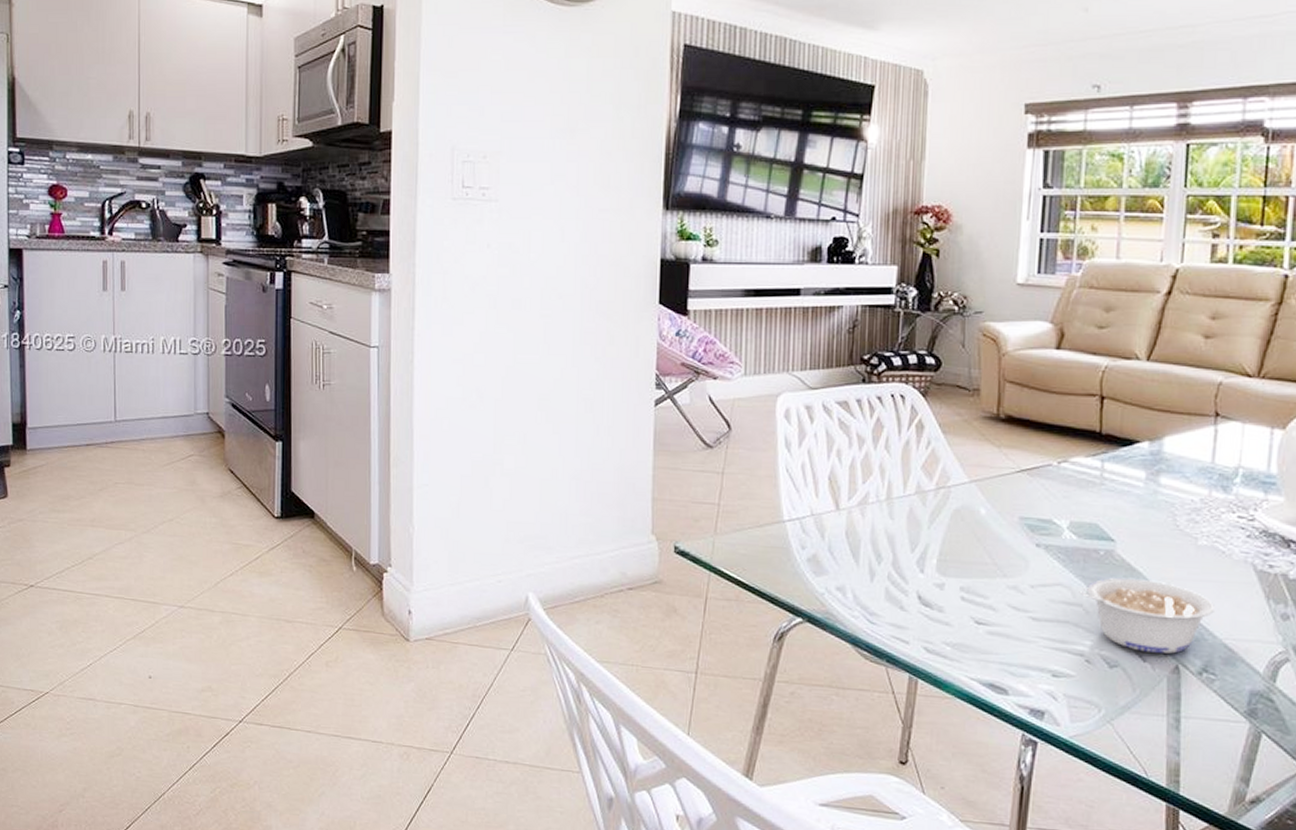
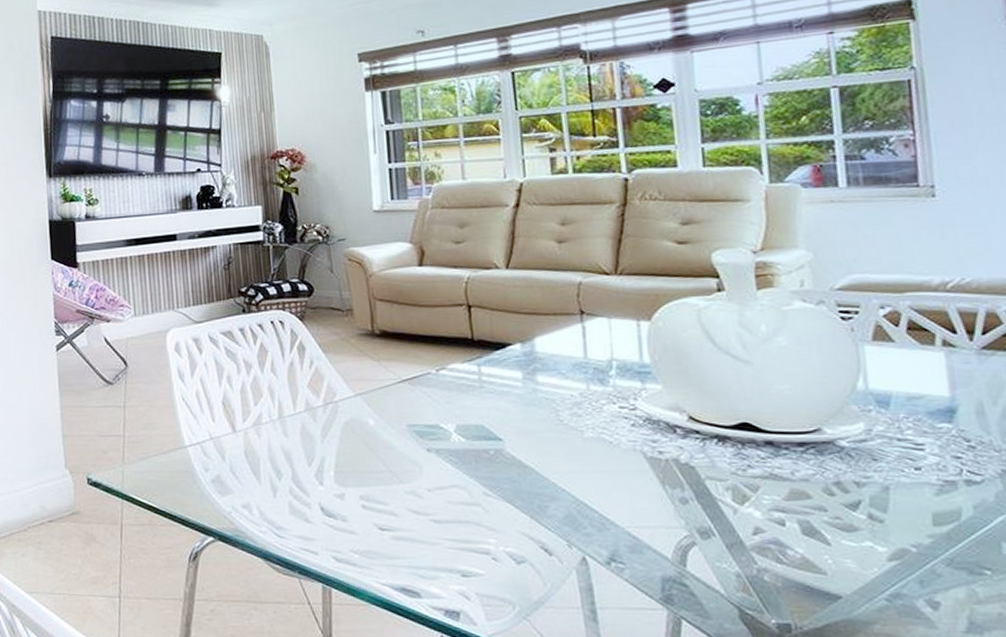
legume: present [1080,577,1214,654] -> none [477,474,612,546]

